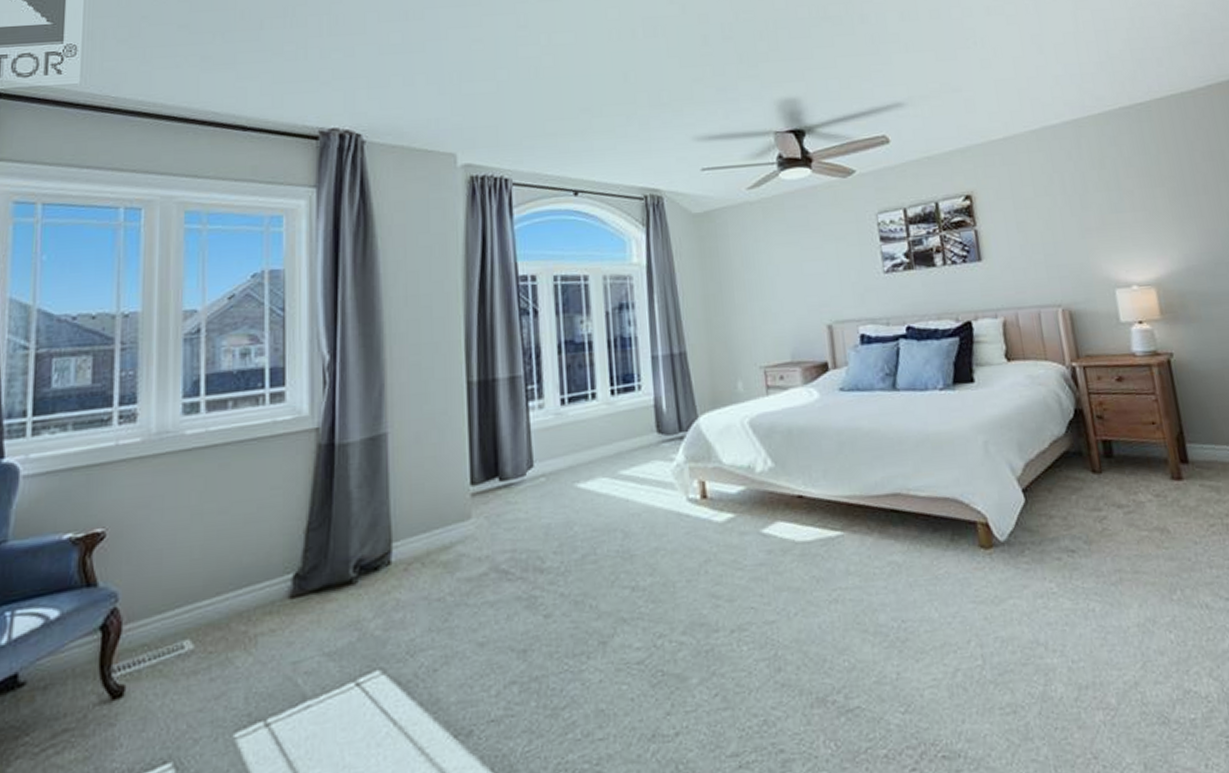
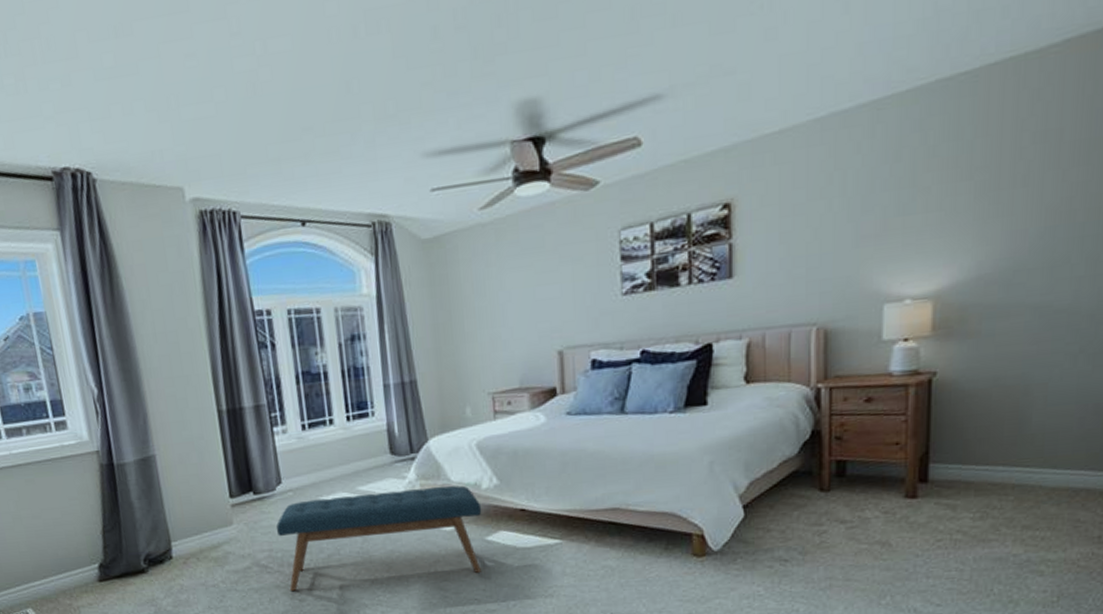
bench: none [522,468,757,604] -> present [276,485,482,591]

